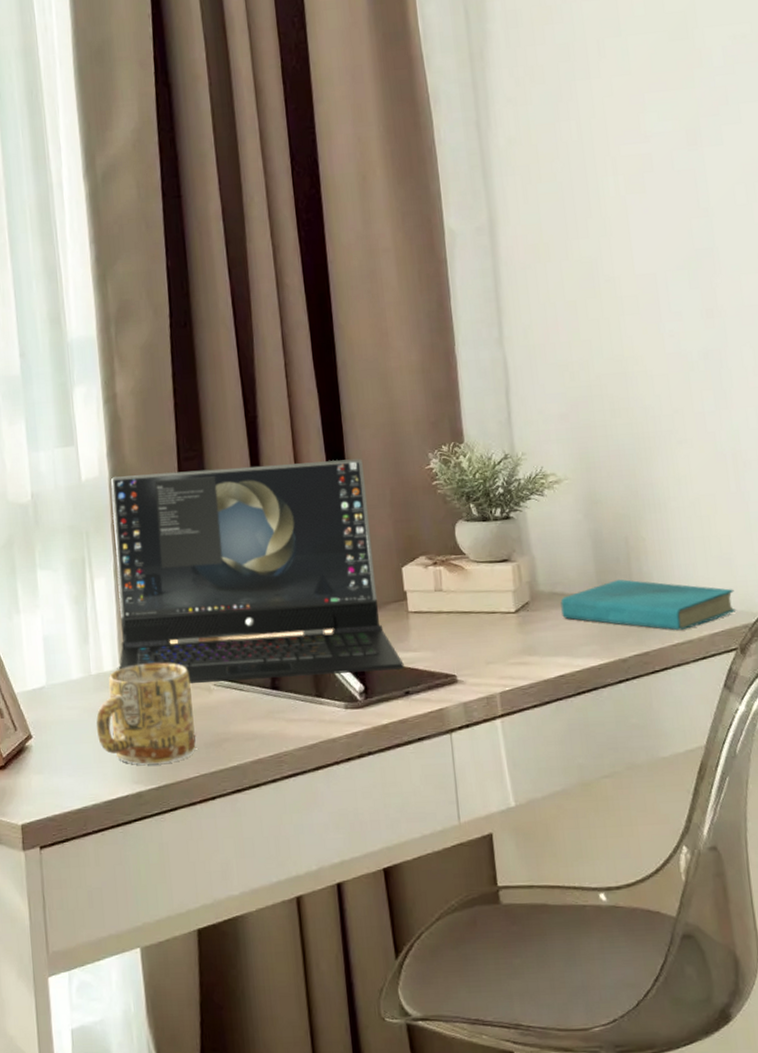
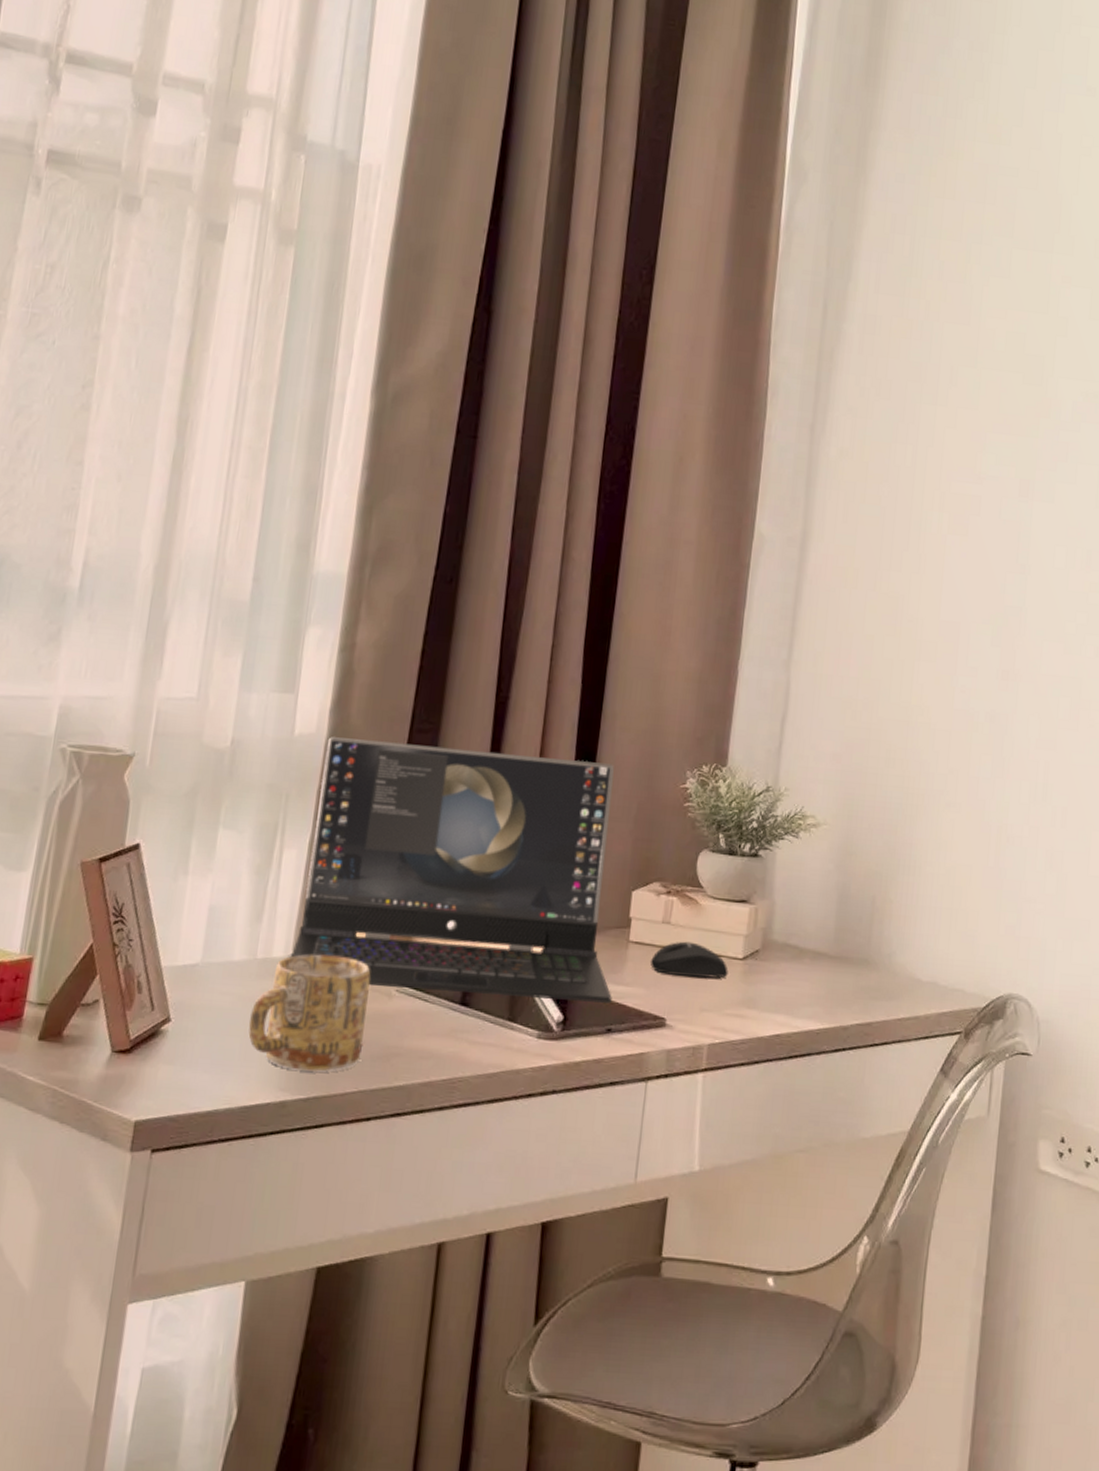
mouse: none [431,604,505,636] -> present [649,941,729,978]
book: present [560,579,735,631] -> none [791,940,971,1005]

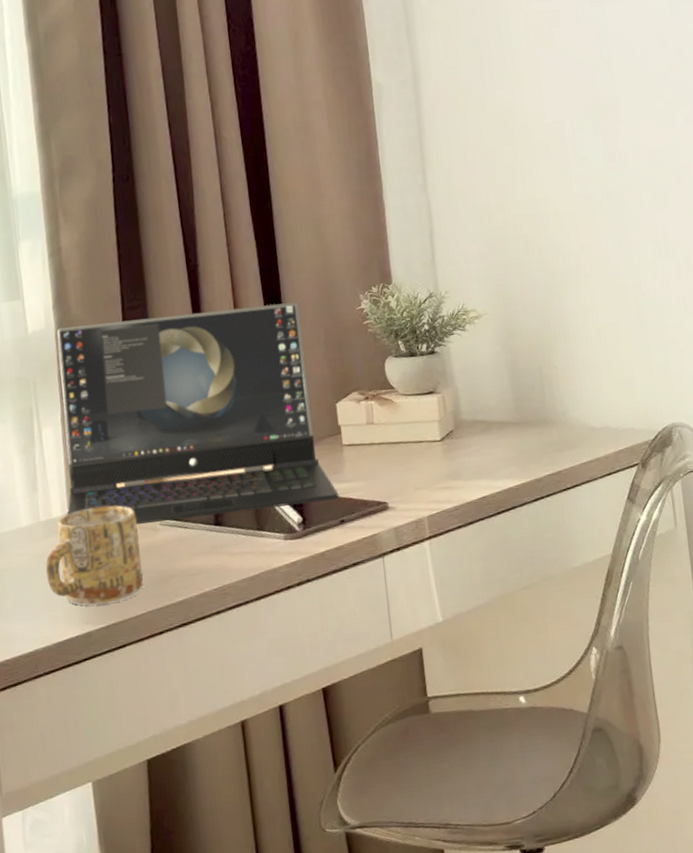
mouse: present [649,941,729,978] -> none [363,435,431,466]

